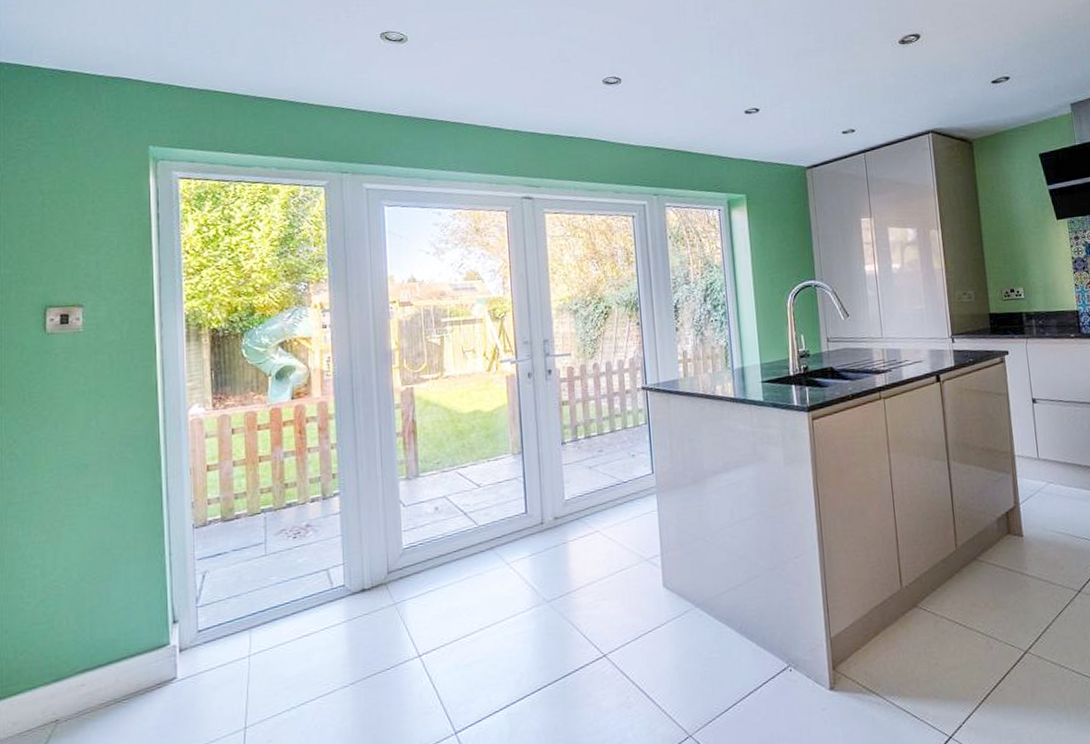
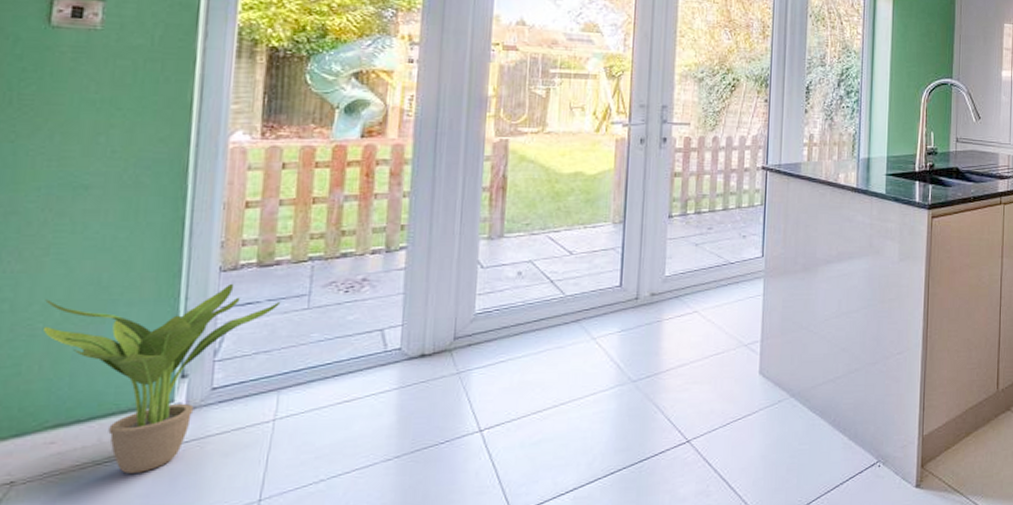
potted plant: none [65,537,244,709] -> present [42,283,281,474]

